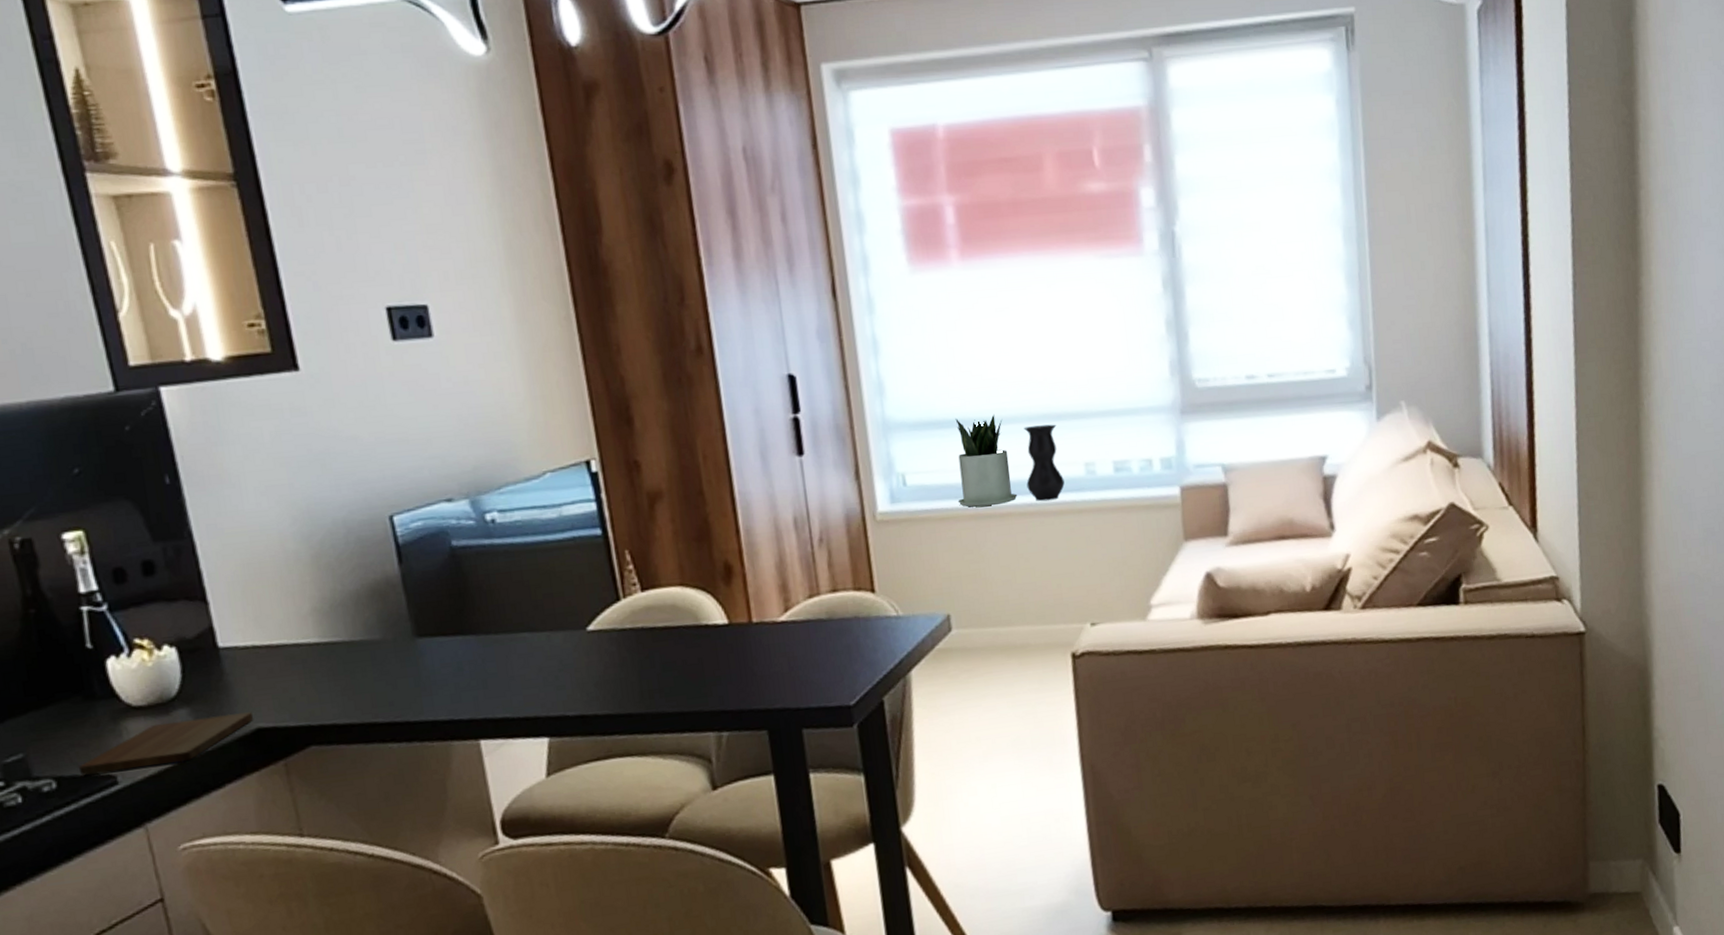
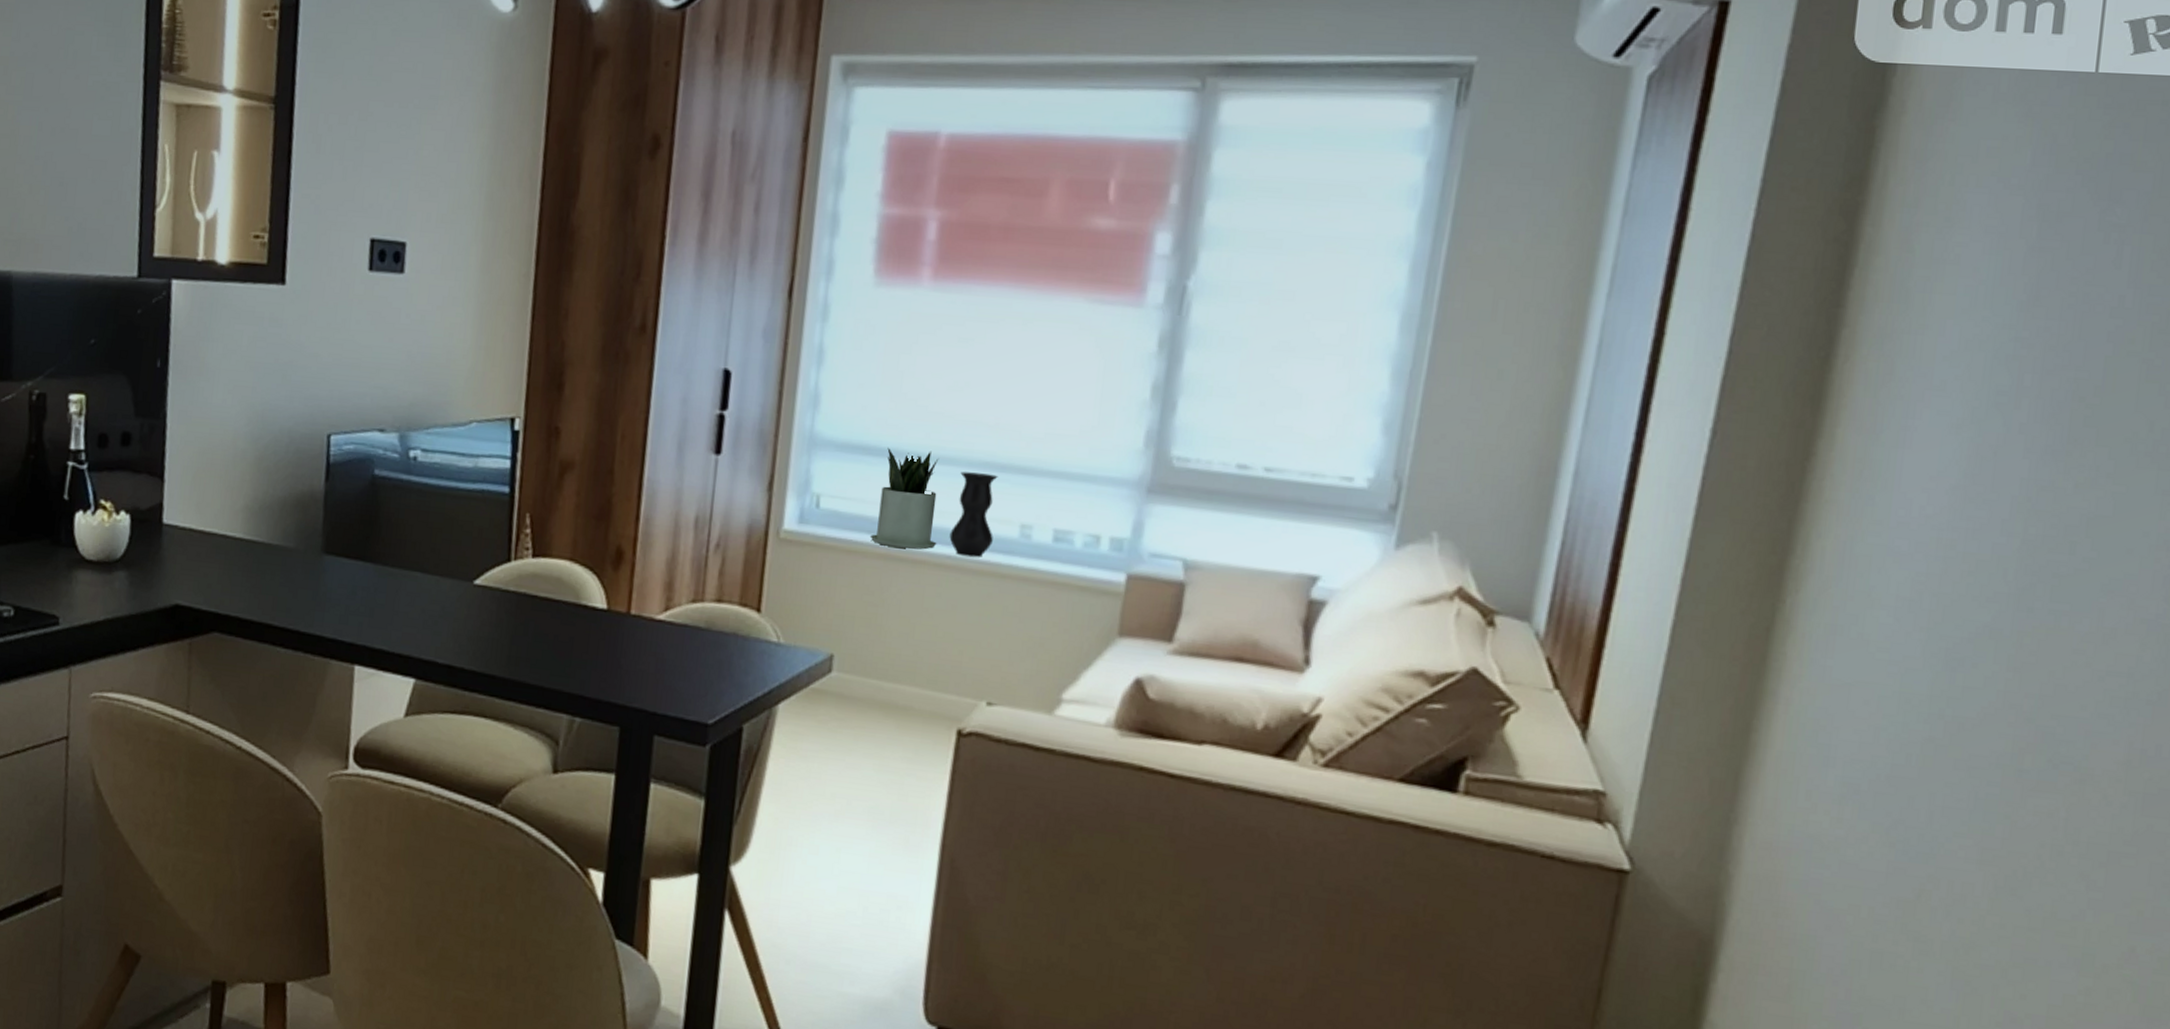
cutting board: present [78,712,254,775] -> none [33,580,176,619]

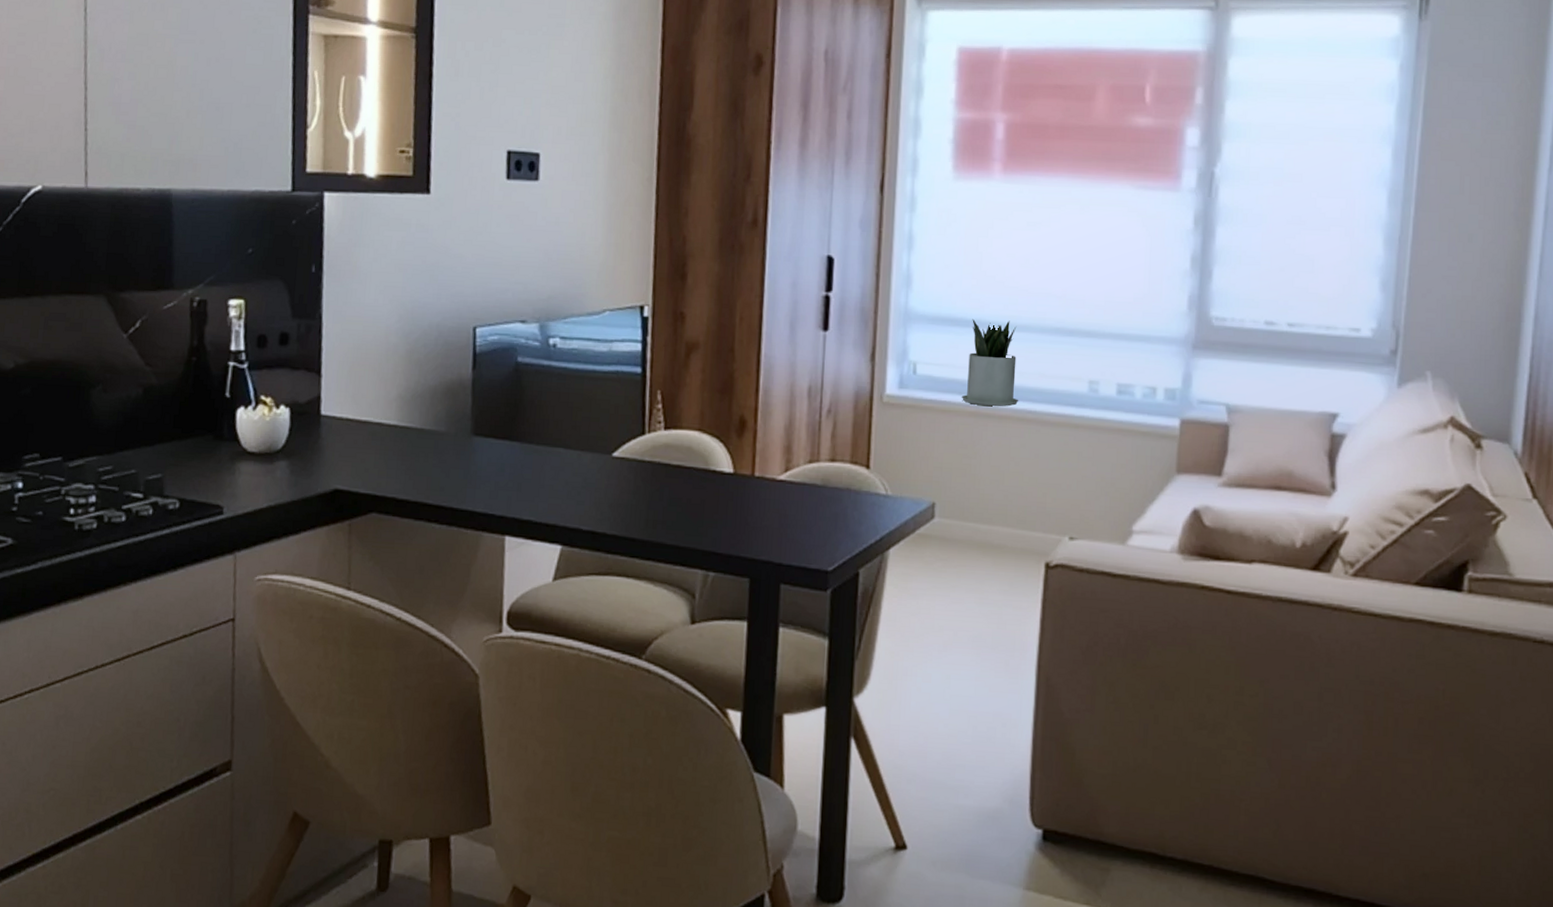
vase: present [949,471,998,558] -> none [1029,337,1068,412]

